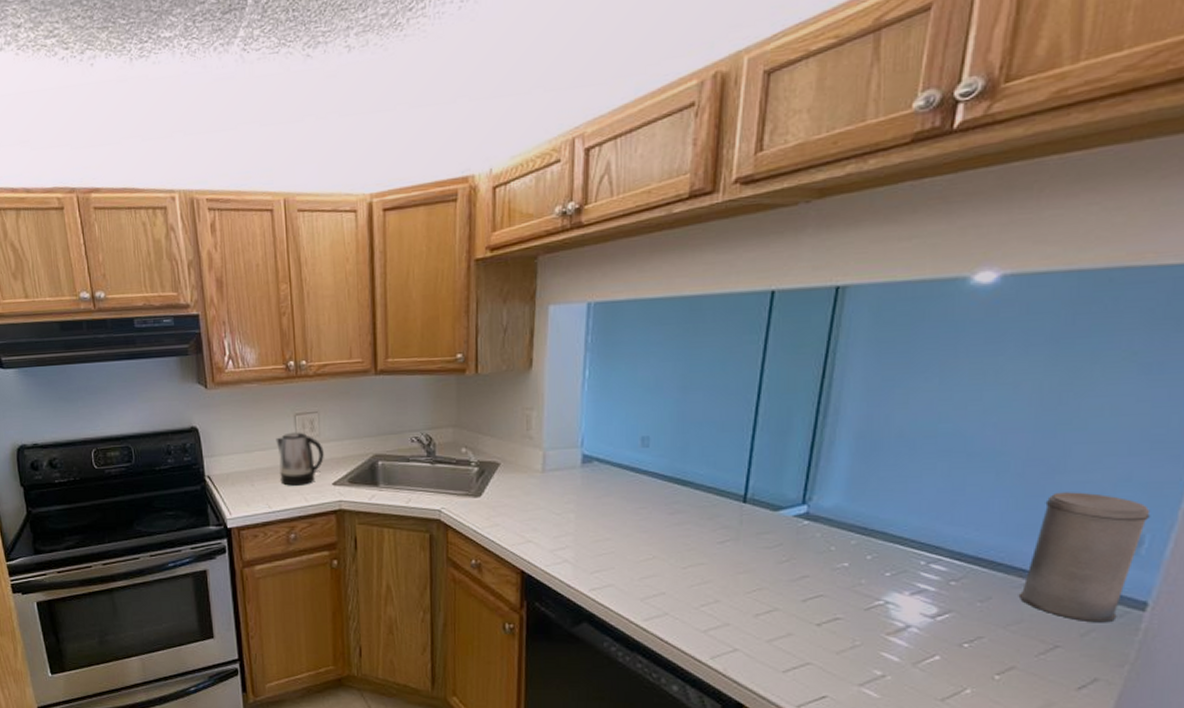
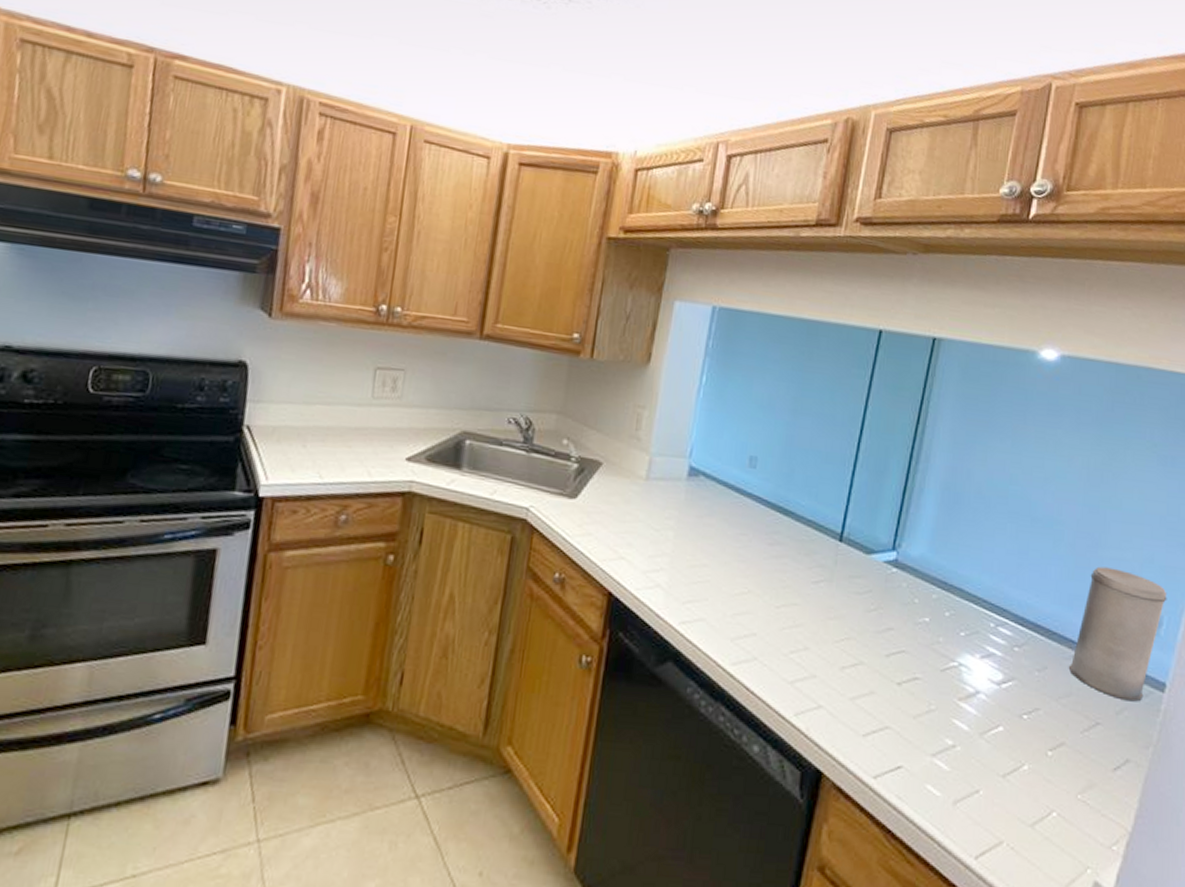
kettle: present [276,432,324,486] -> none [341,388,403,455]

